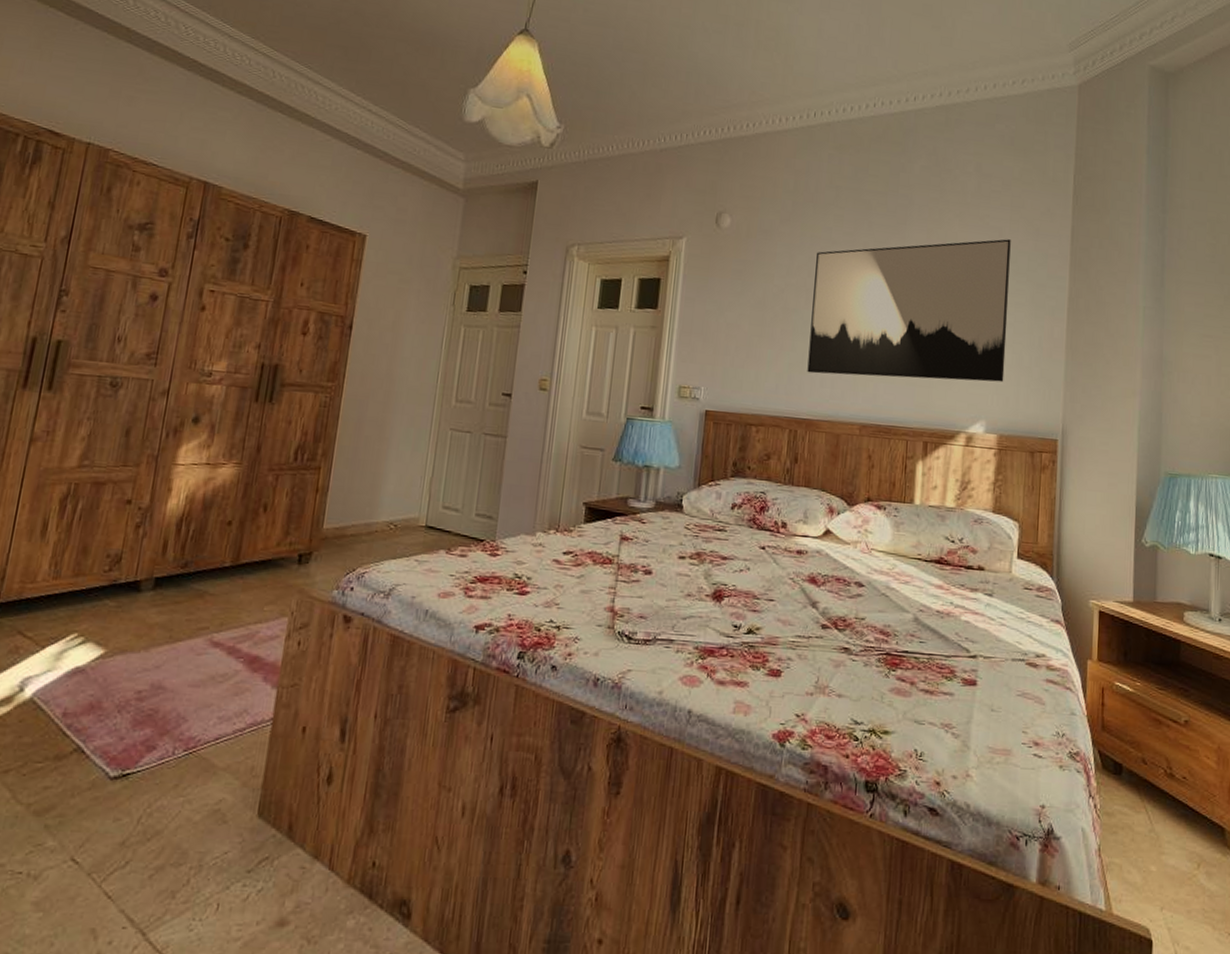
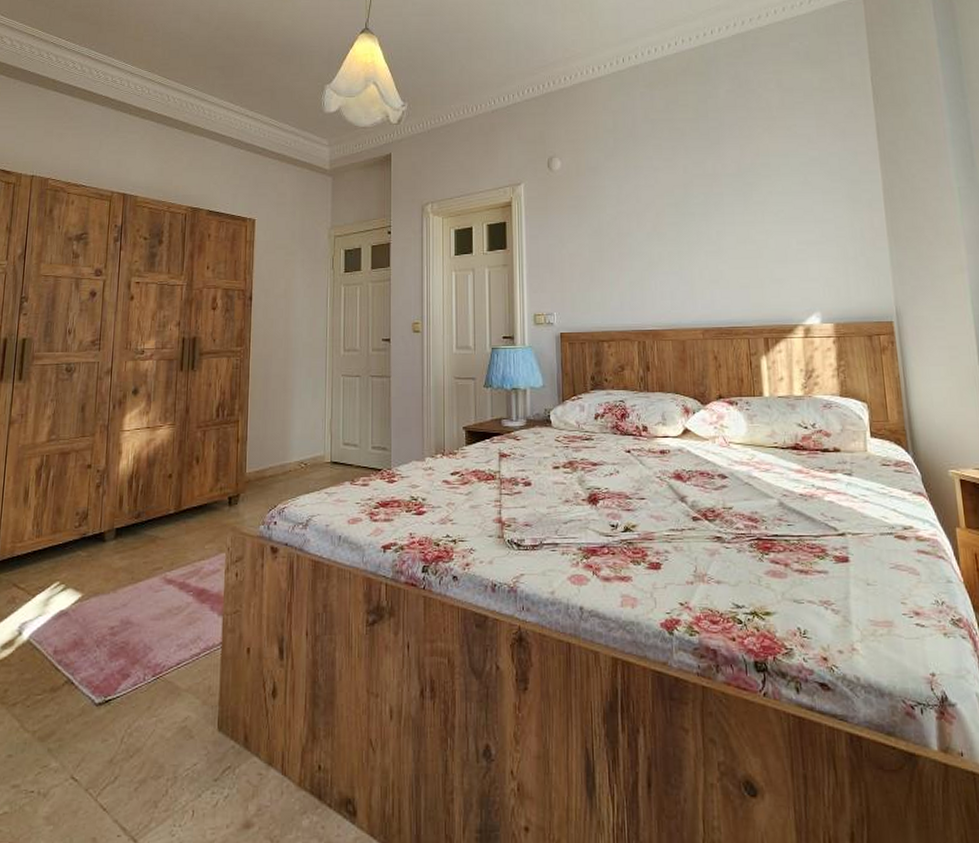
wall art: present [807,239,1011,382] -> none [642,144,833,288]

